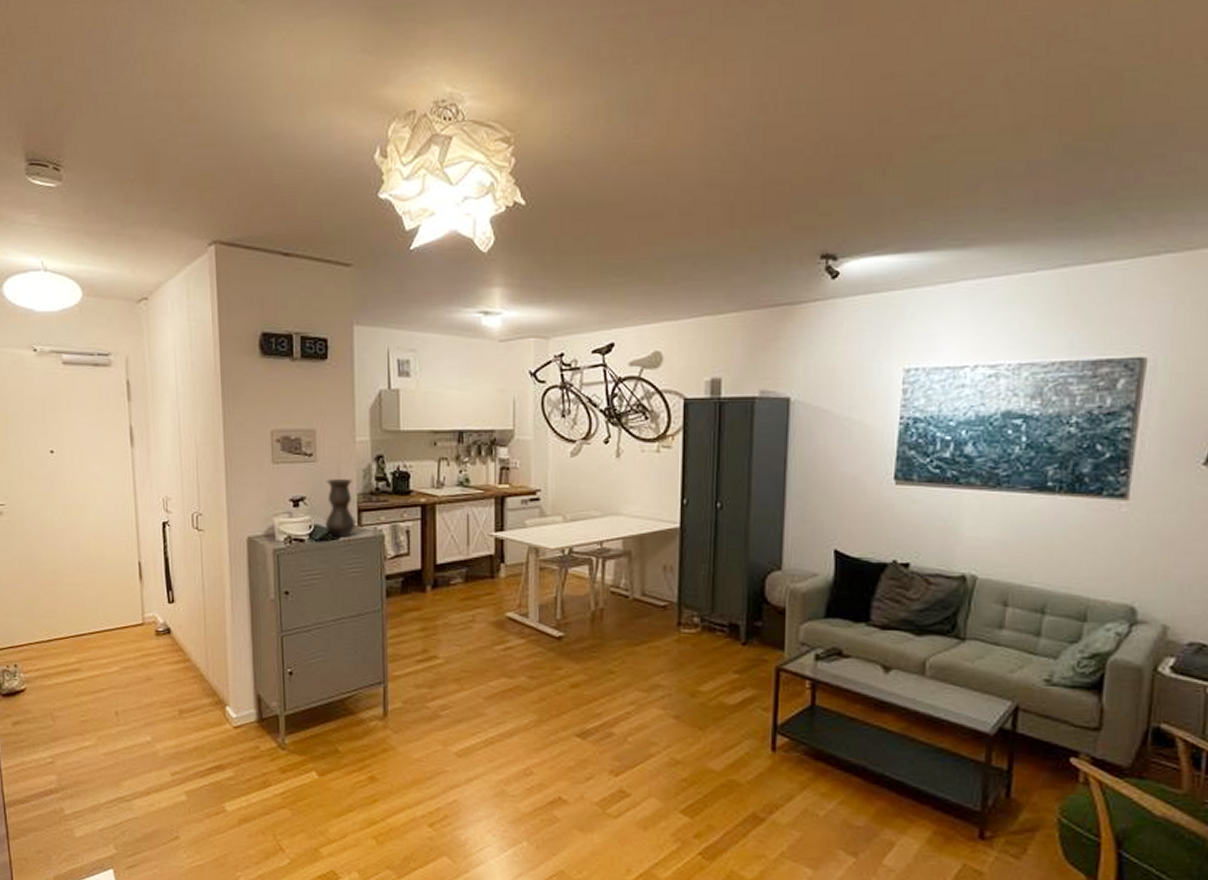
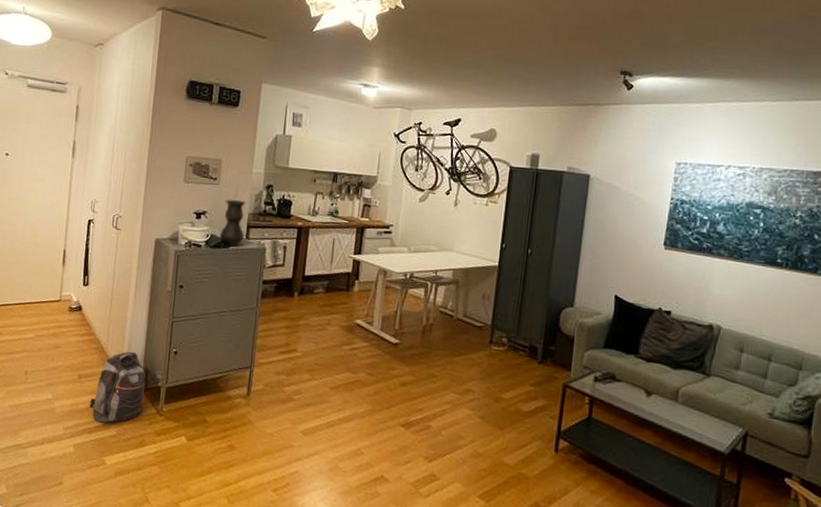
backpack: none [196,676,262,764] -> present [89,351,146,423]

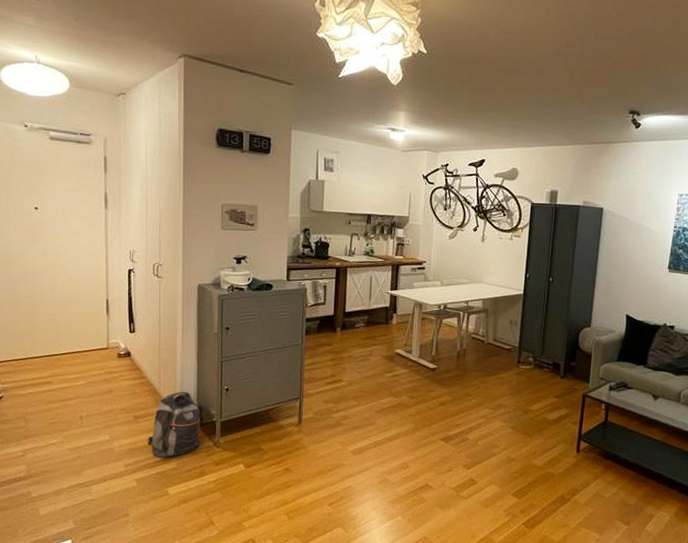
vase: present [219,199,246,248] -> none [261,244,285,290]

